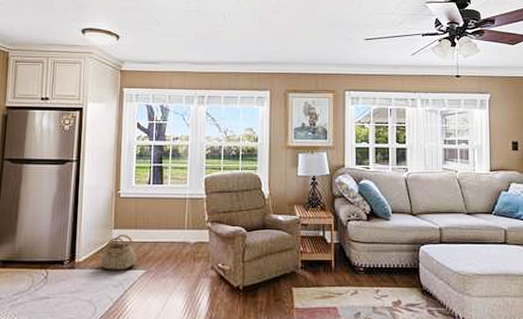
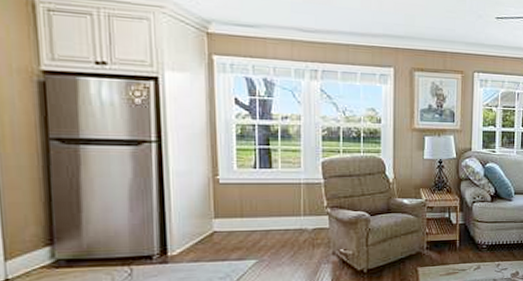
basket: present [101,234,137,270] -> none [201,223,246,262]

